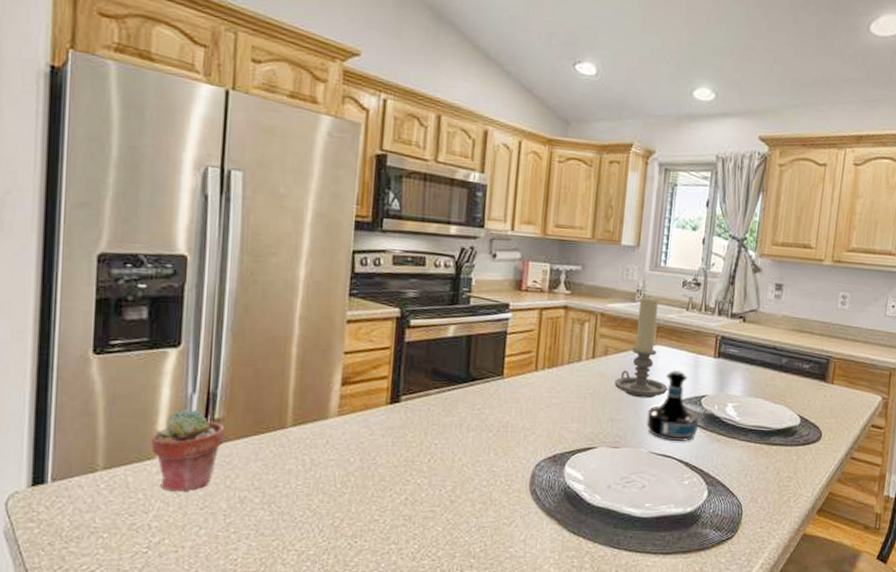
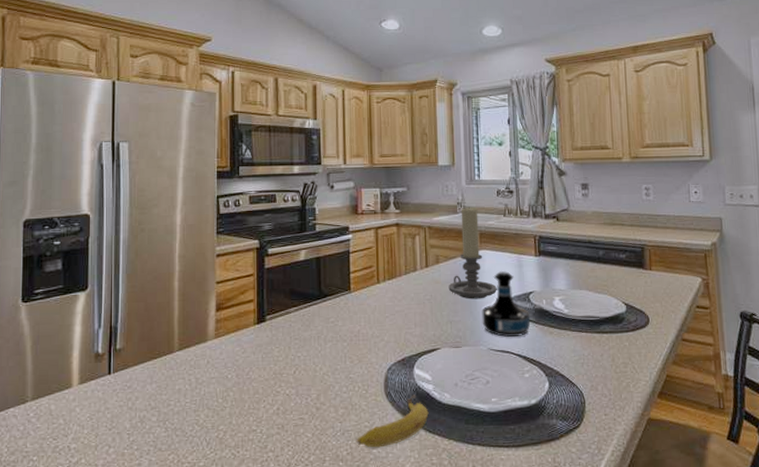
potted succulent: present [151,408,225,493] -> none [68,342,125,417]
banana: none [492,494,576,547] -> present [357,394,429,448]

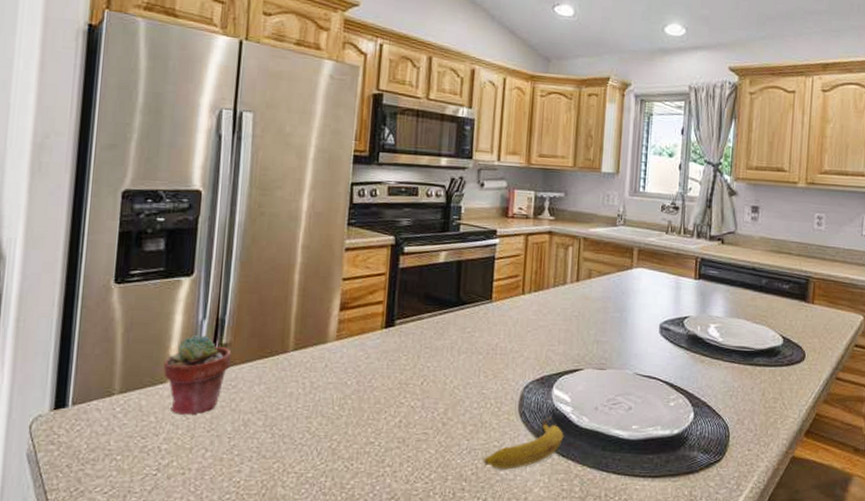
potted succulent: none [68,342,125,417] -> present [163,334,232,416]
candle holder: present [448,207,497,300] -> none [598,220,651,320]
tequila bottle: present [482,271,530,337] -> none [631,292,682,363]

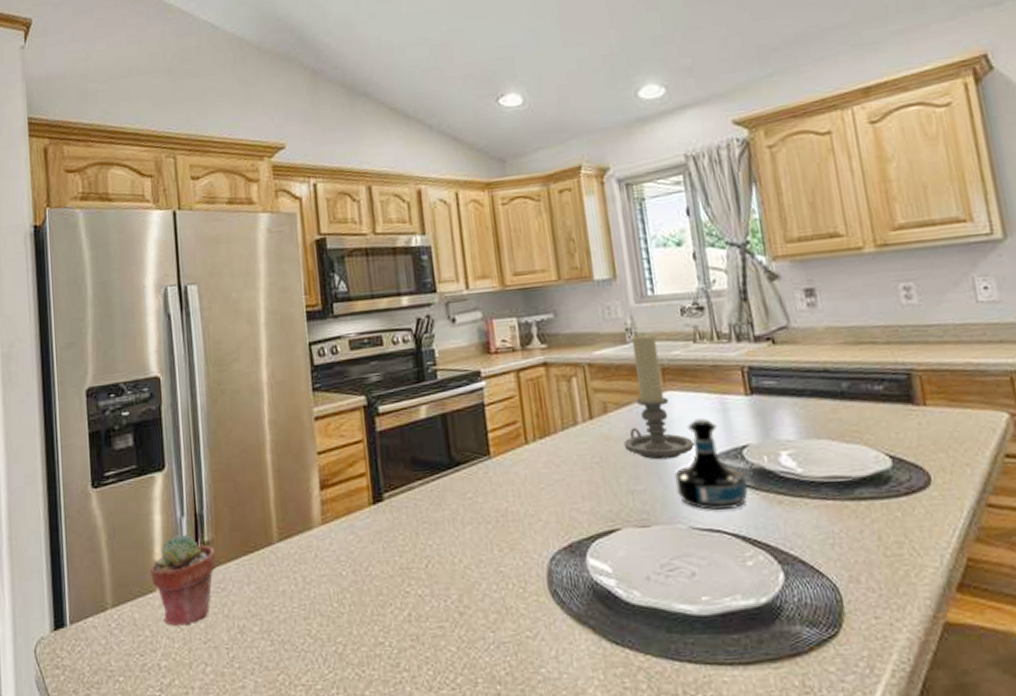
banana: present [483,416,564,470] -> none [517,593,613,666]
candle holder: none [598,220,651,320] -> present [623,333,694,460]
tequila bottle: none [631,292,682,363] -> present [674,418,748,510]

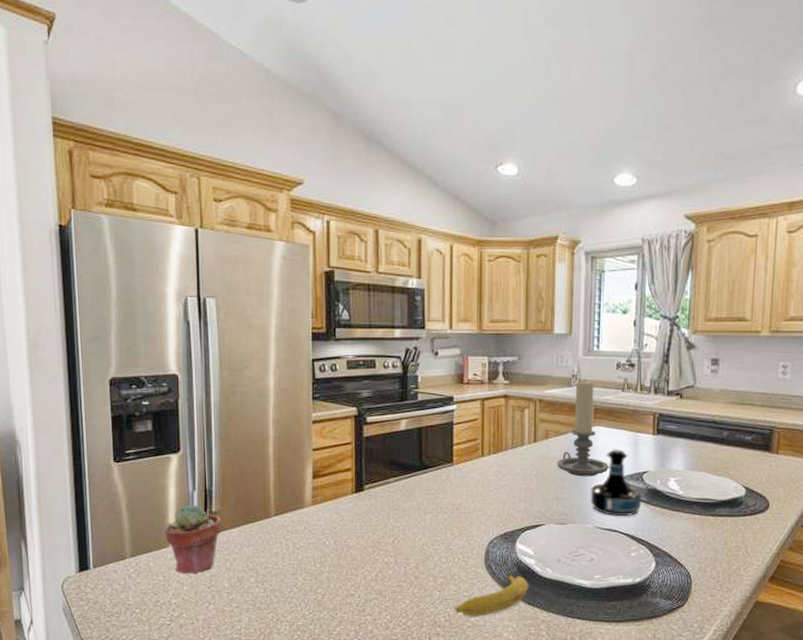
banana: none [517,593,613,666] -> present [455,568,529,617]

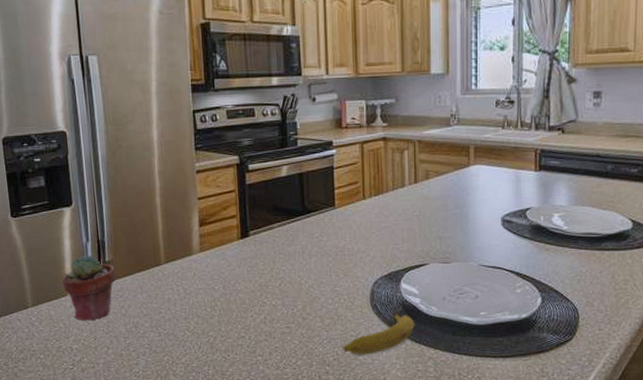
candle holder: present [557,380,609,477] -> none [438,119,491,216]
tequila bottle: present [590,449,641,516] -> none [473,187,525,253]

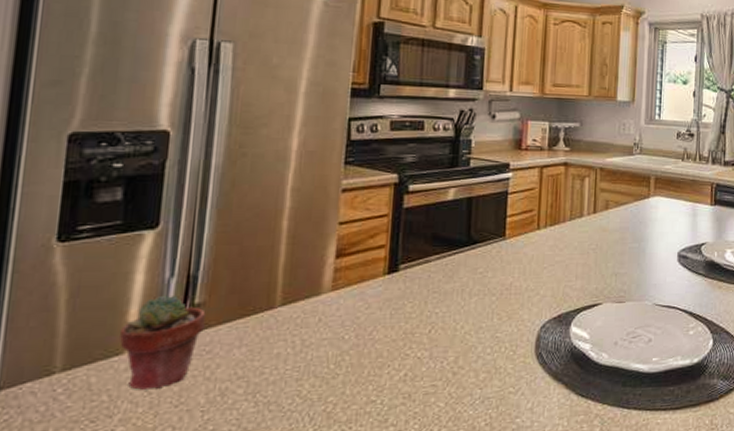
banana: present [343,307,415,355] -> none [498,355,583,417]

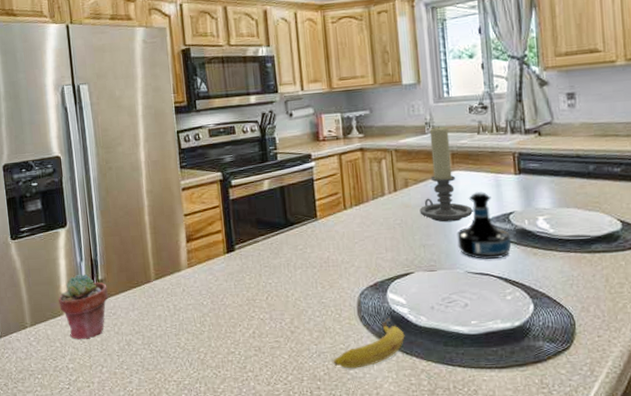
banana: none [498,355,583,417] -> present [333,318,405,369]
candle holder: none [616,148,668,250] -> present [419,126,473,223]
tequila bottle: none [649,220,699,291] -> present [457,192,511,259]

